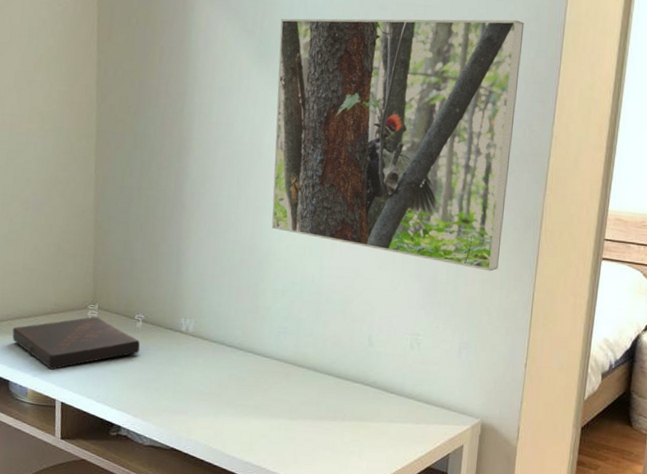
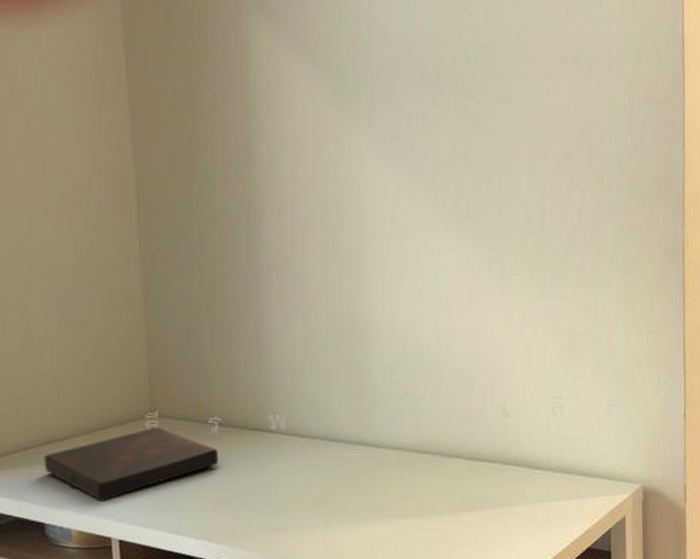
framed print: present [271,18,525,272] -> none [358,36,642,316]

